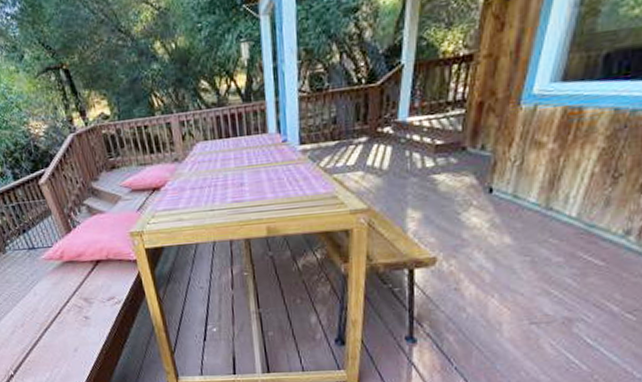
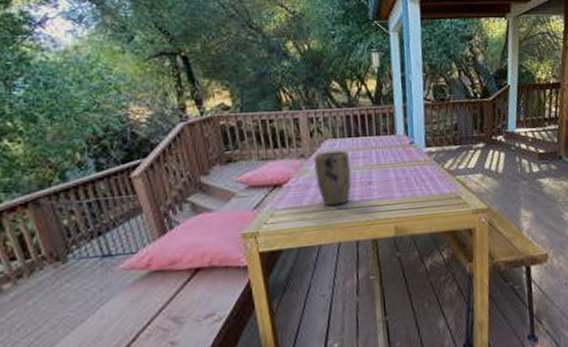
plant pot: none [187,152,224,208] -> present [314,150,352,206]

